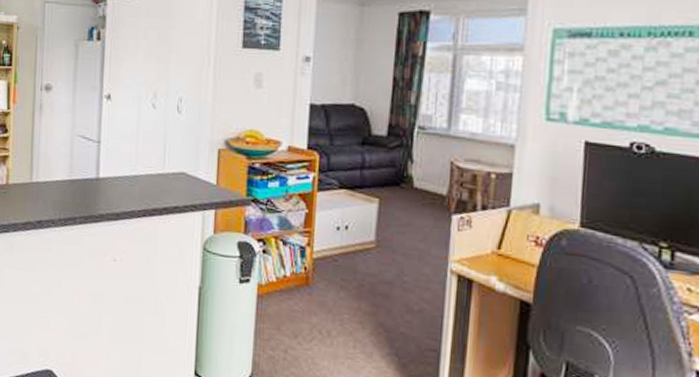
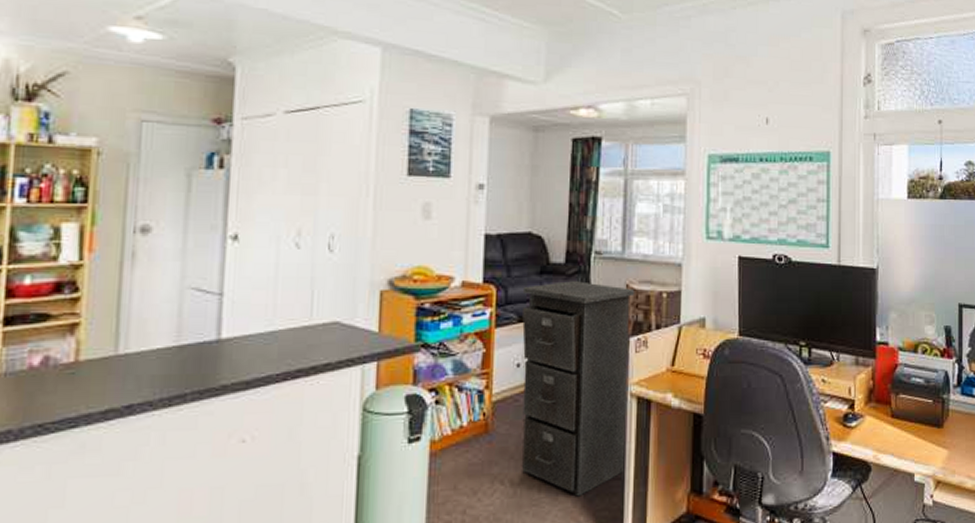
filing cabinet: none [339,153,460,359] -> present [522,281,635,497]

